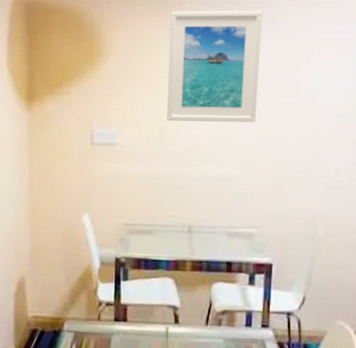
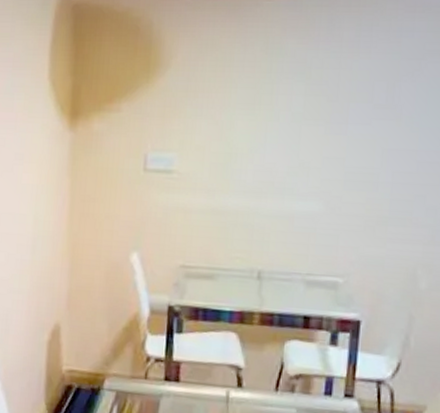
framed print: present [167,11,263,122] -> none [236,15,358,149]

